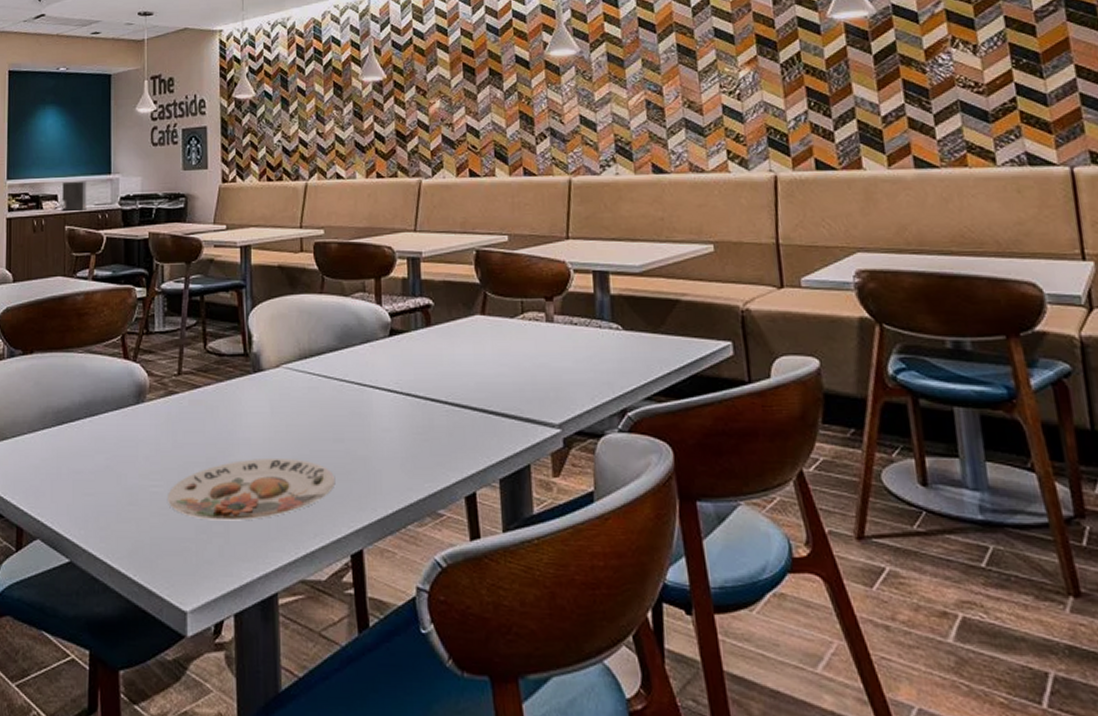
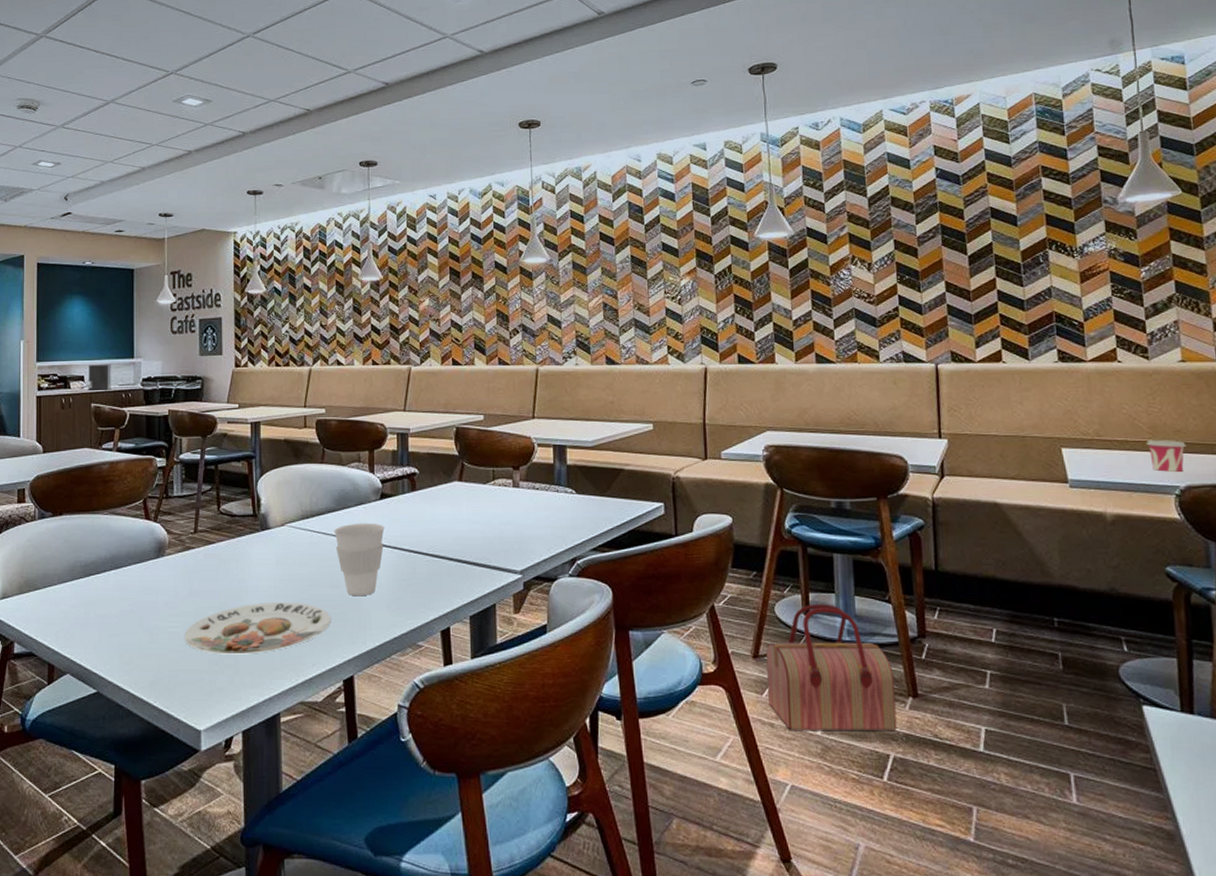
cup: none [336,364,396,453] -> present [334,523,385,597]
handbag: none [873,470,1056,642] -> present [766,603,897,732]

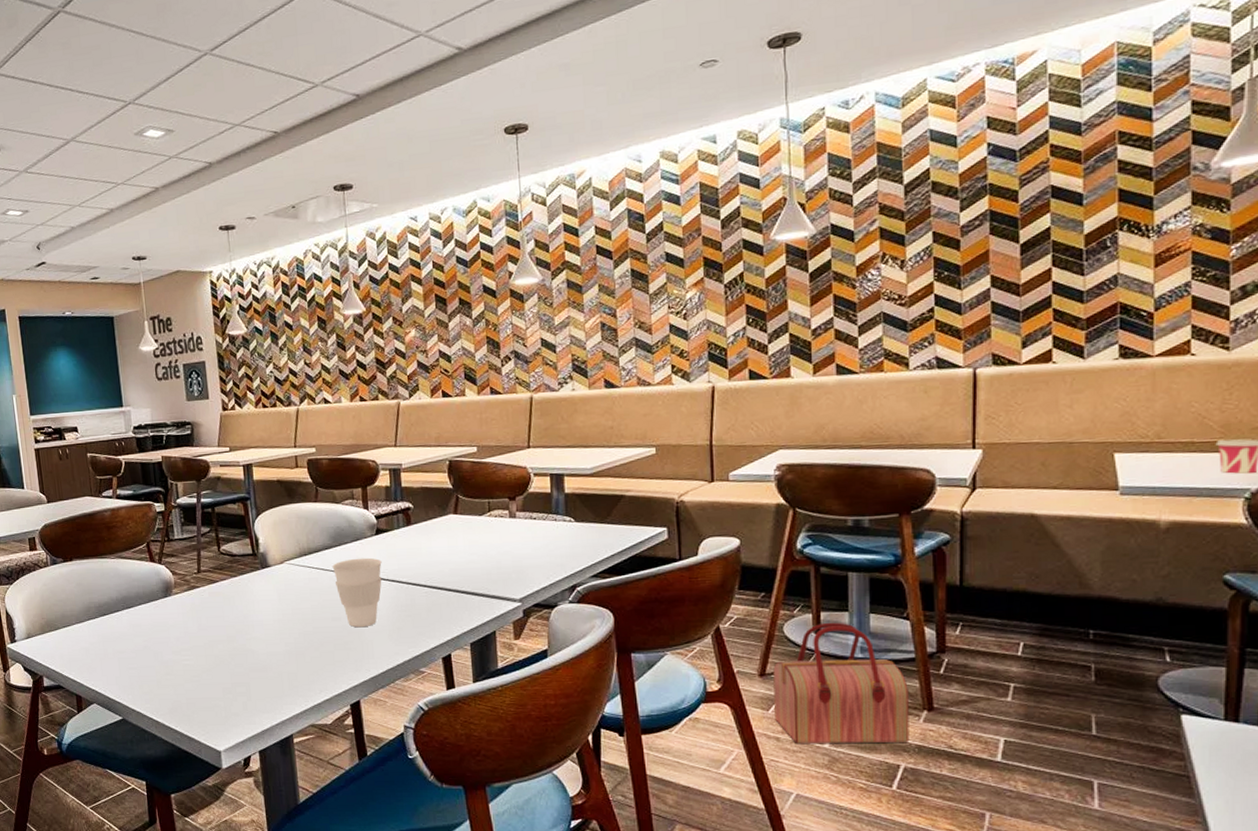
coffee machine: present [88,364,111,390] -> none [80,413,105,441]
plate: present [185,601,331,655] -> none [198,634,336,684]

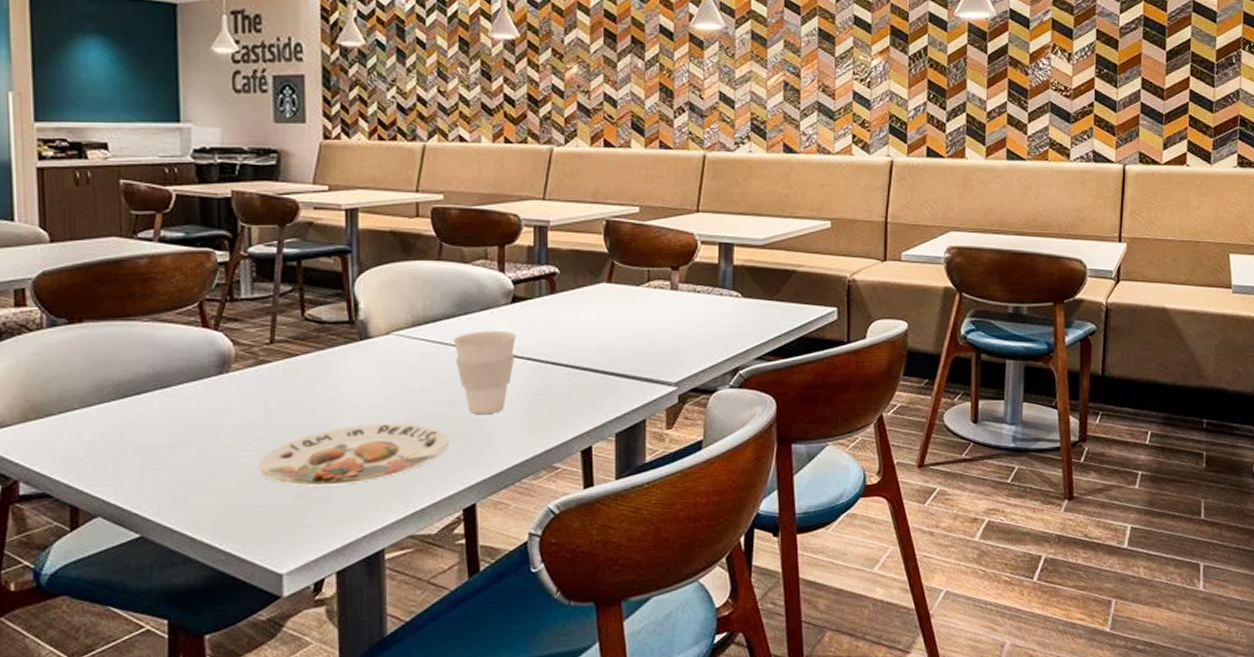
plate: none [198,634,336,684] -> present [259,422,449,486]
handbag: present [773,622,910,743] -> none [930,410,1053,538]

